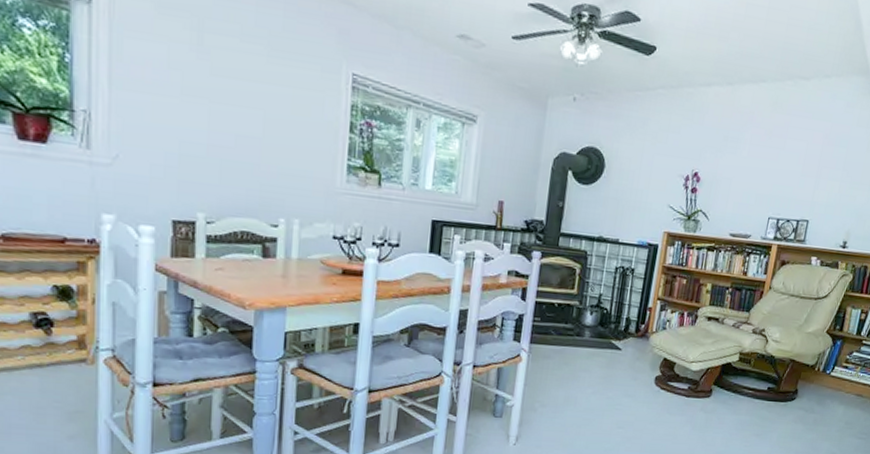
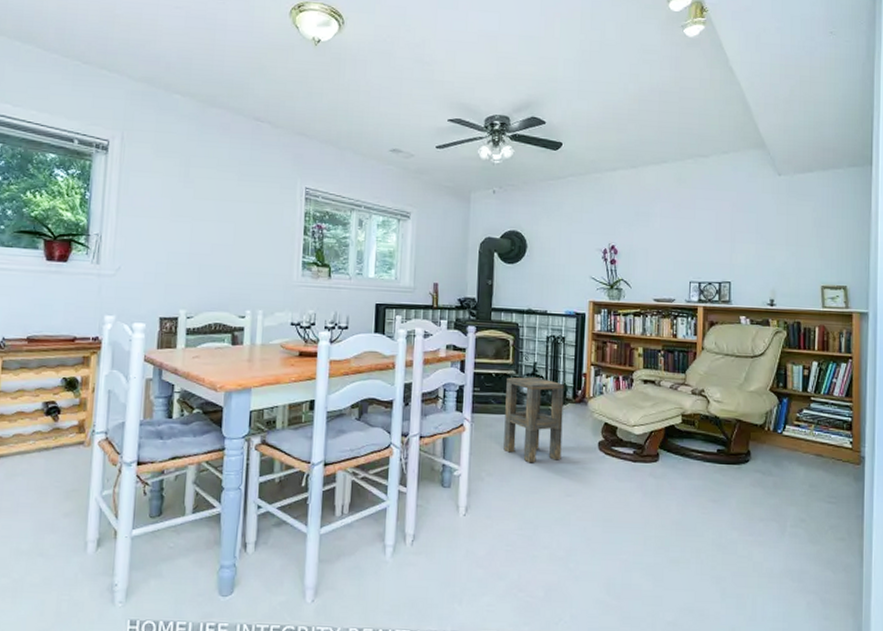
side table: none [559,308,628,396] -> present [503,377,564,463]

